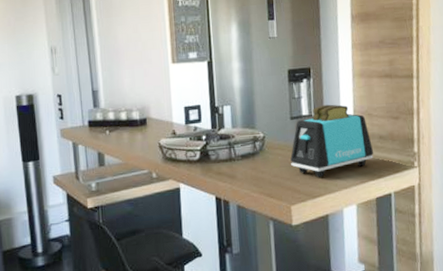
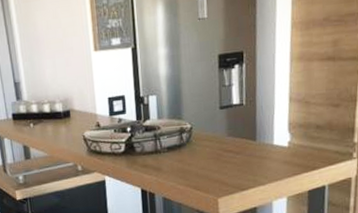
toaster: present [290,104,374,178] -> none [219,91,309,170]

